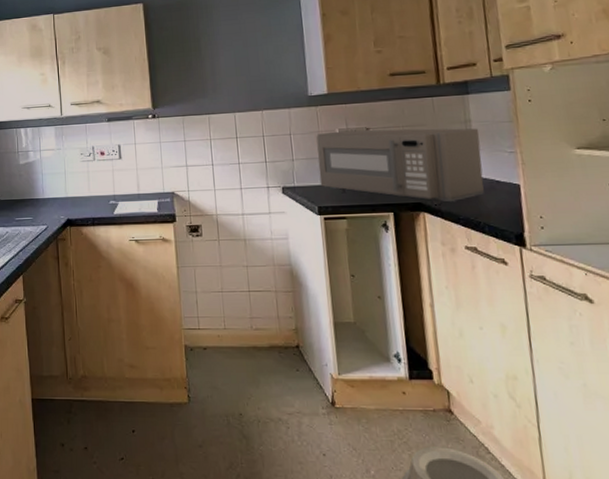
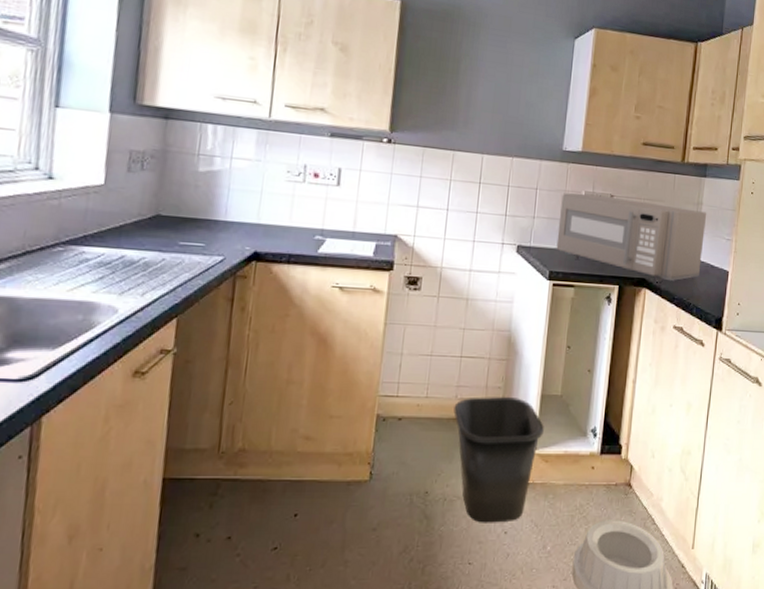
waste bin: none [251,325,344,445] -> present [453,396,544,523]

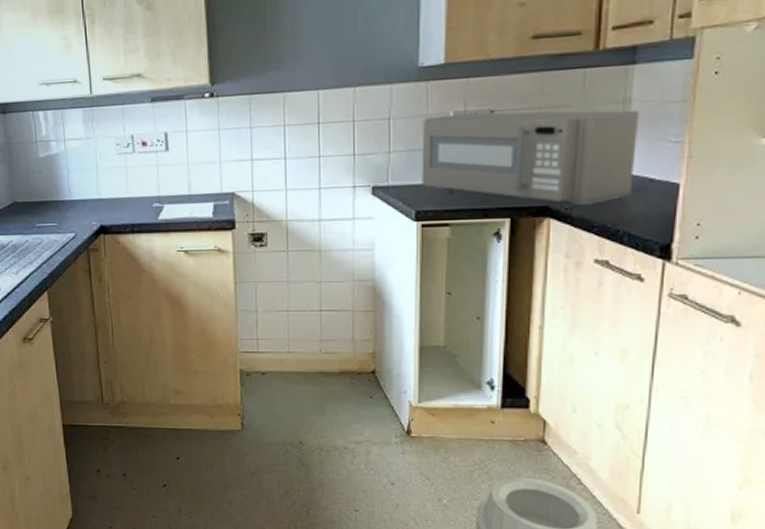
waste bin: present [453,396,544,523] -> none [319,348,426,474]

